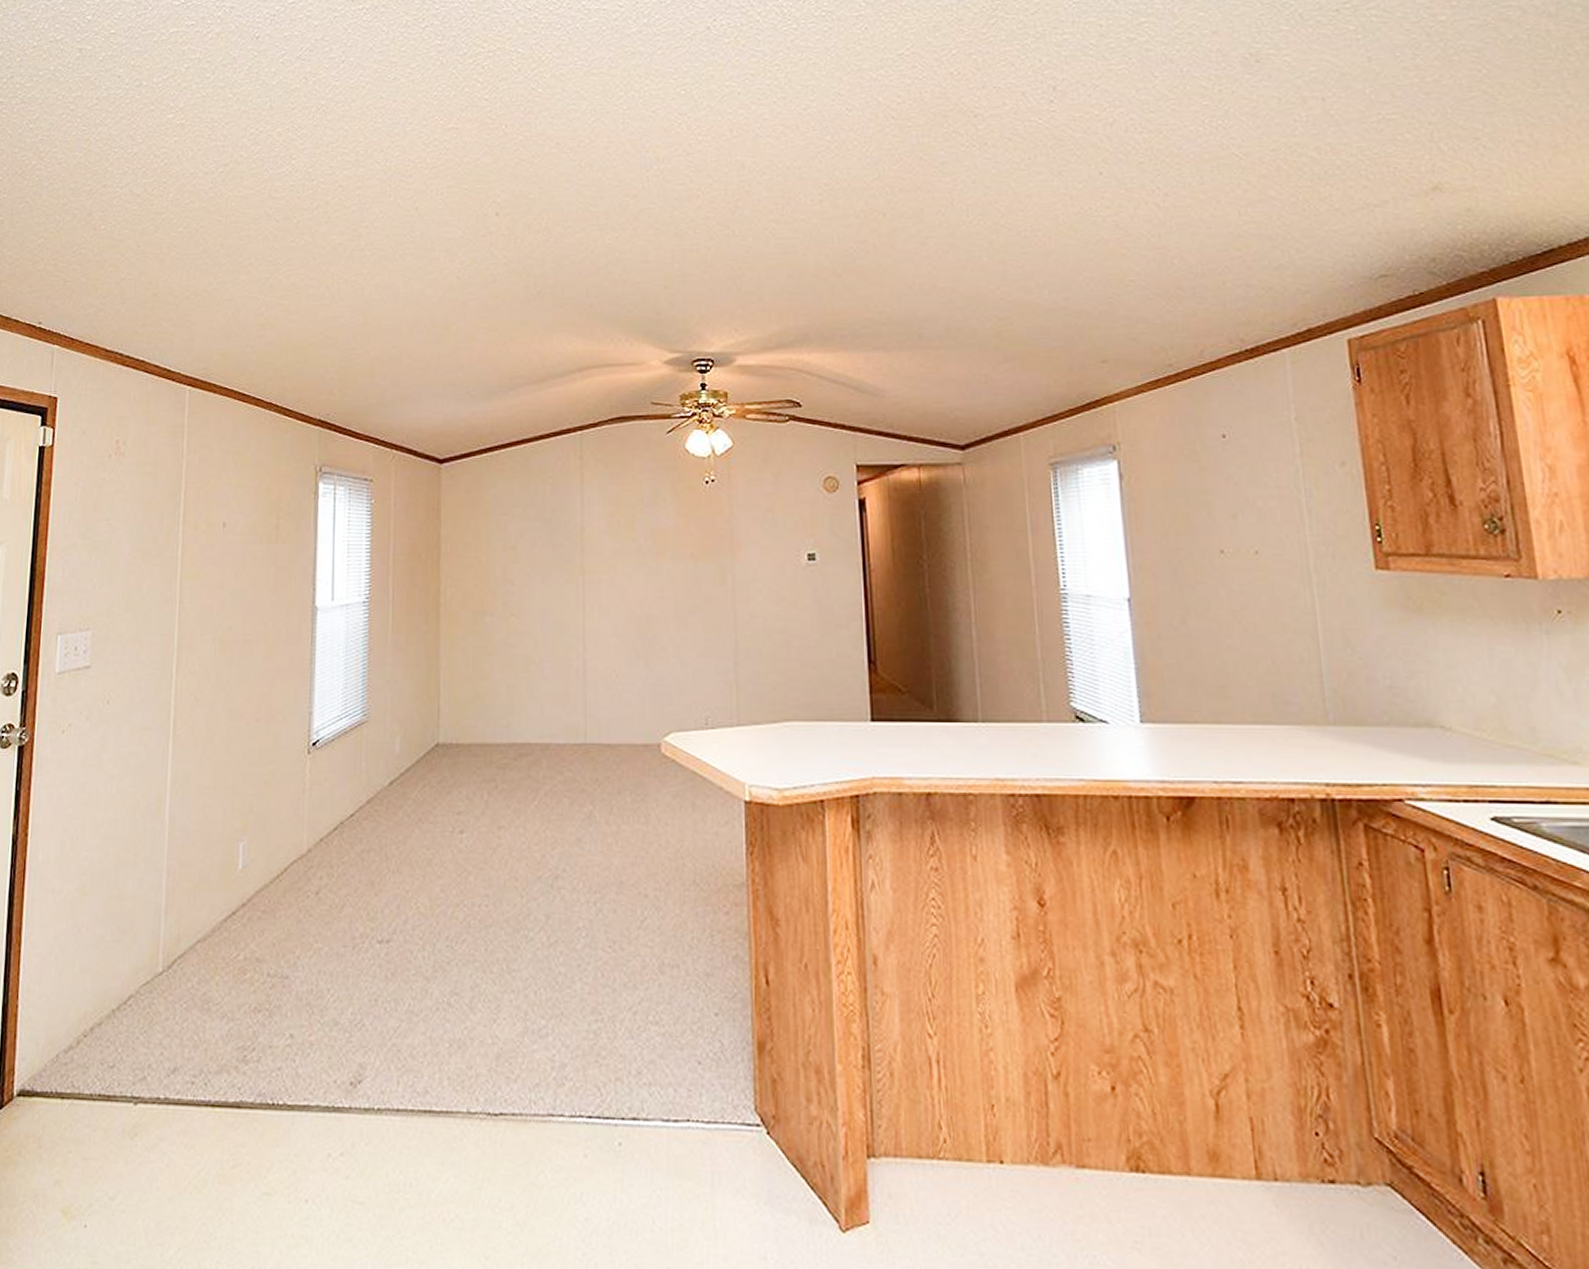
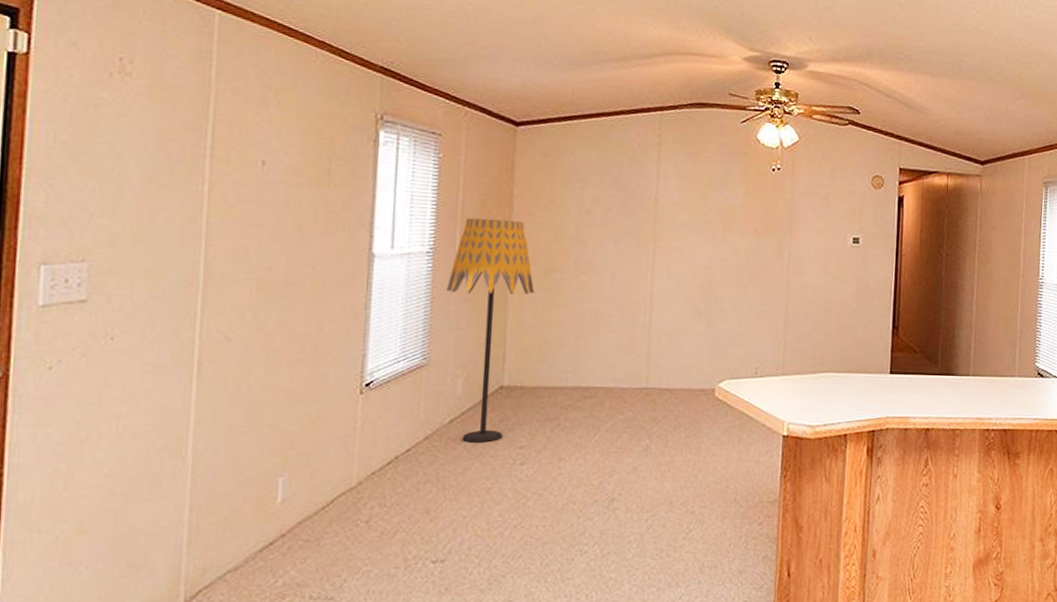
floor lamp: none [382,563,466,807] -> present [446,218,535,443]

